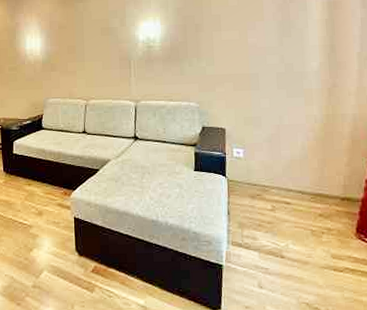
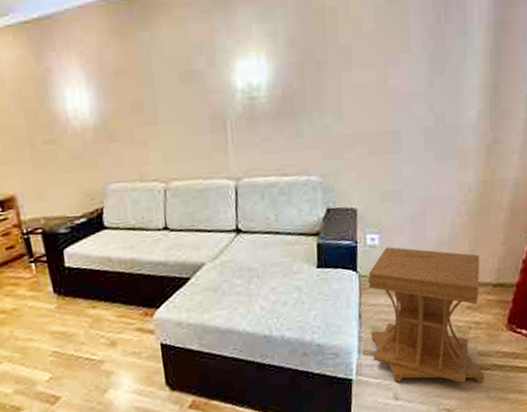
side table: none [235,159,339,282] -> present [368,246,484,384]

